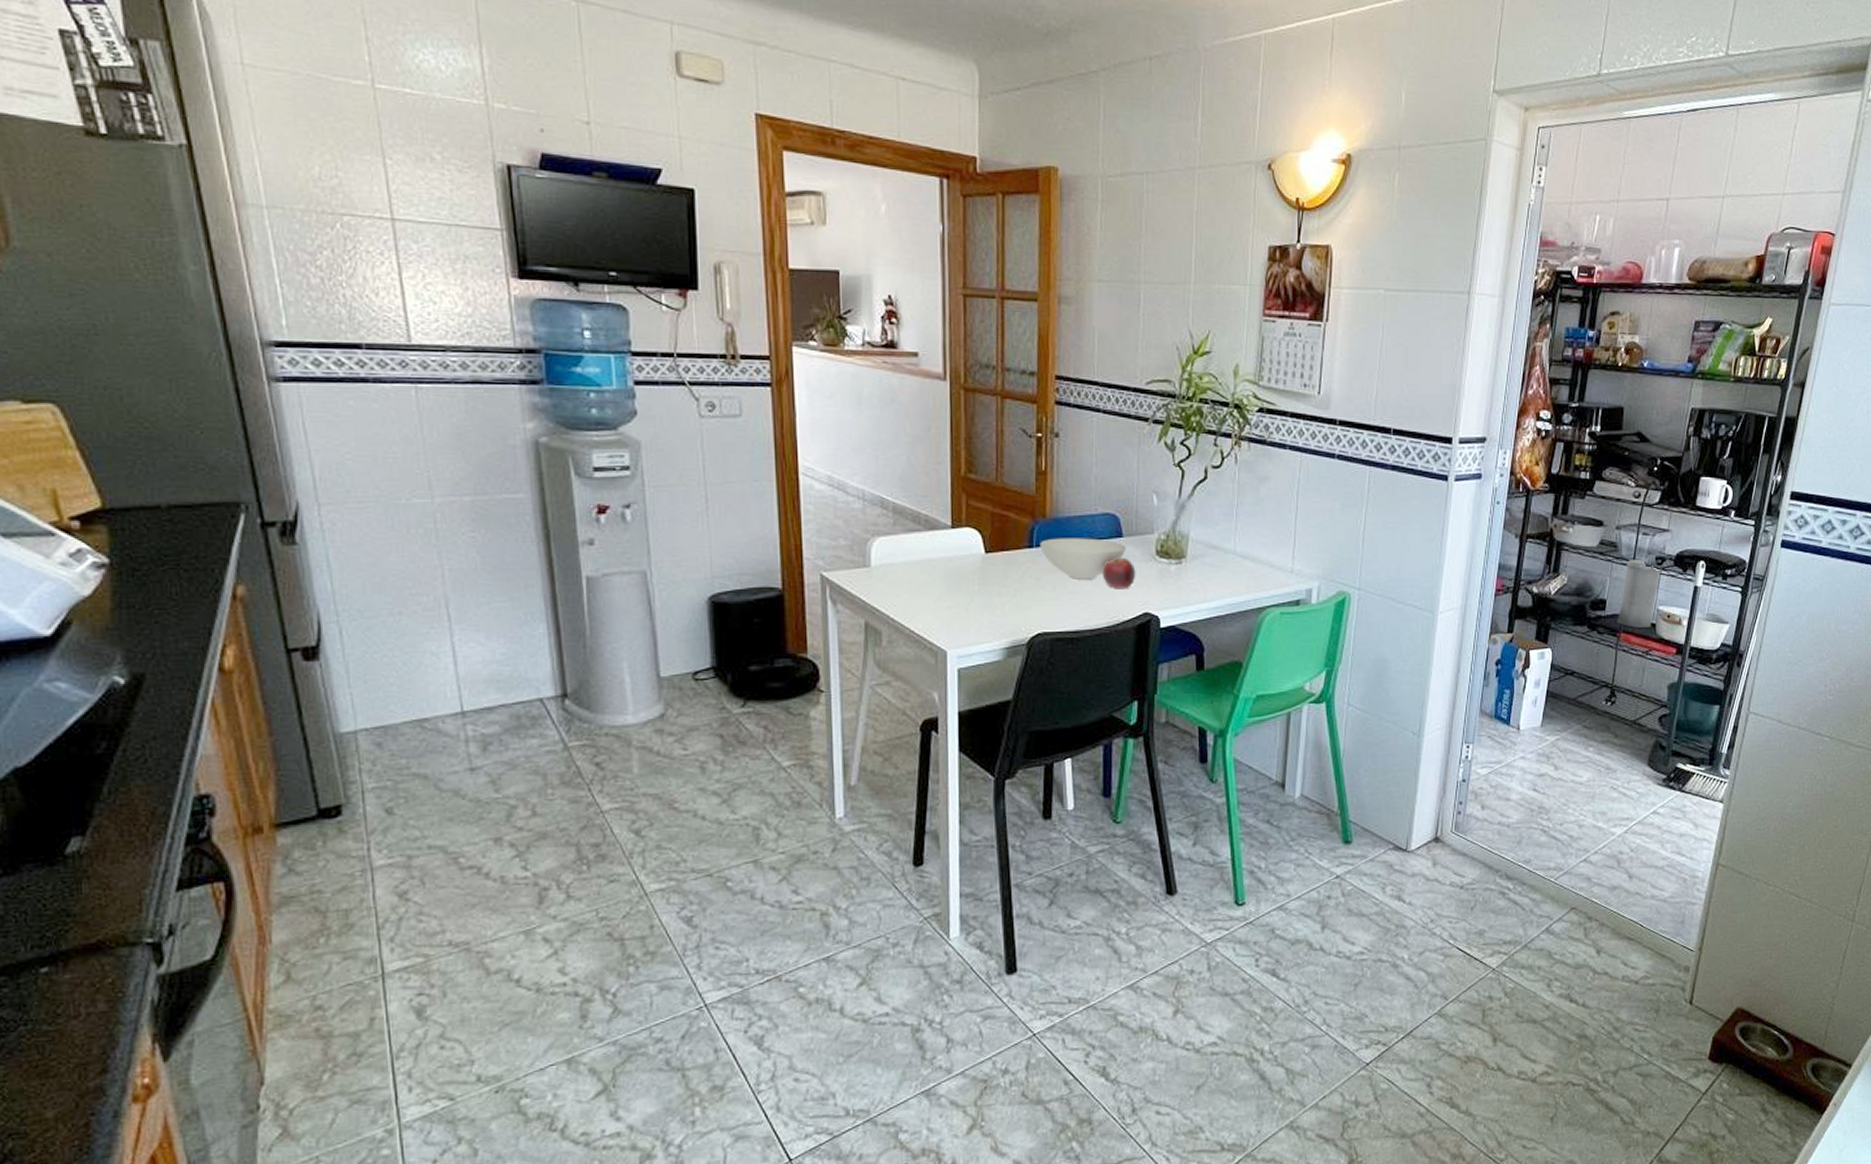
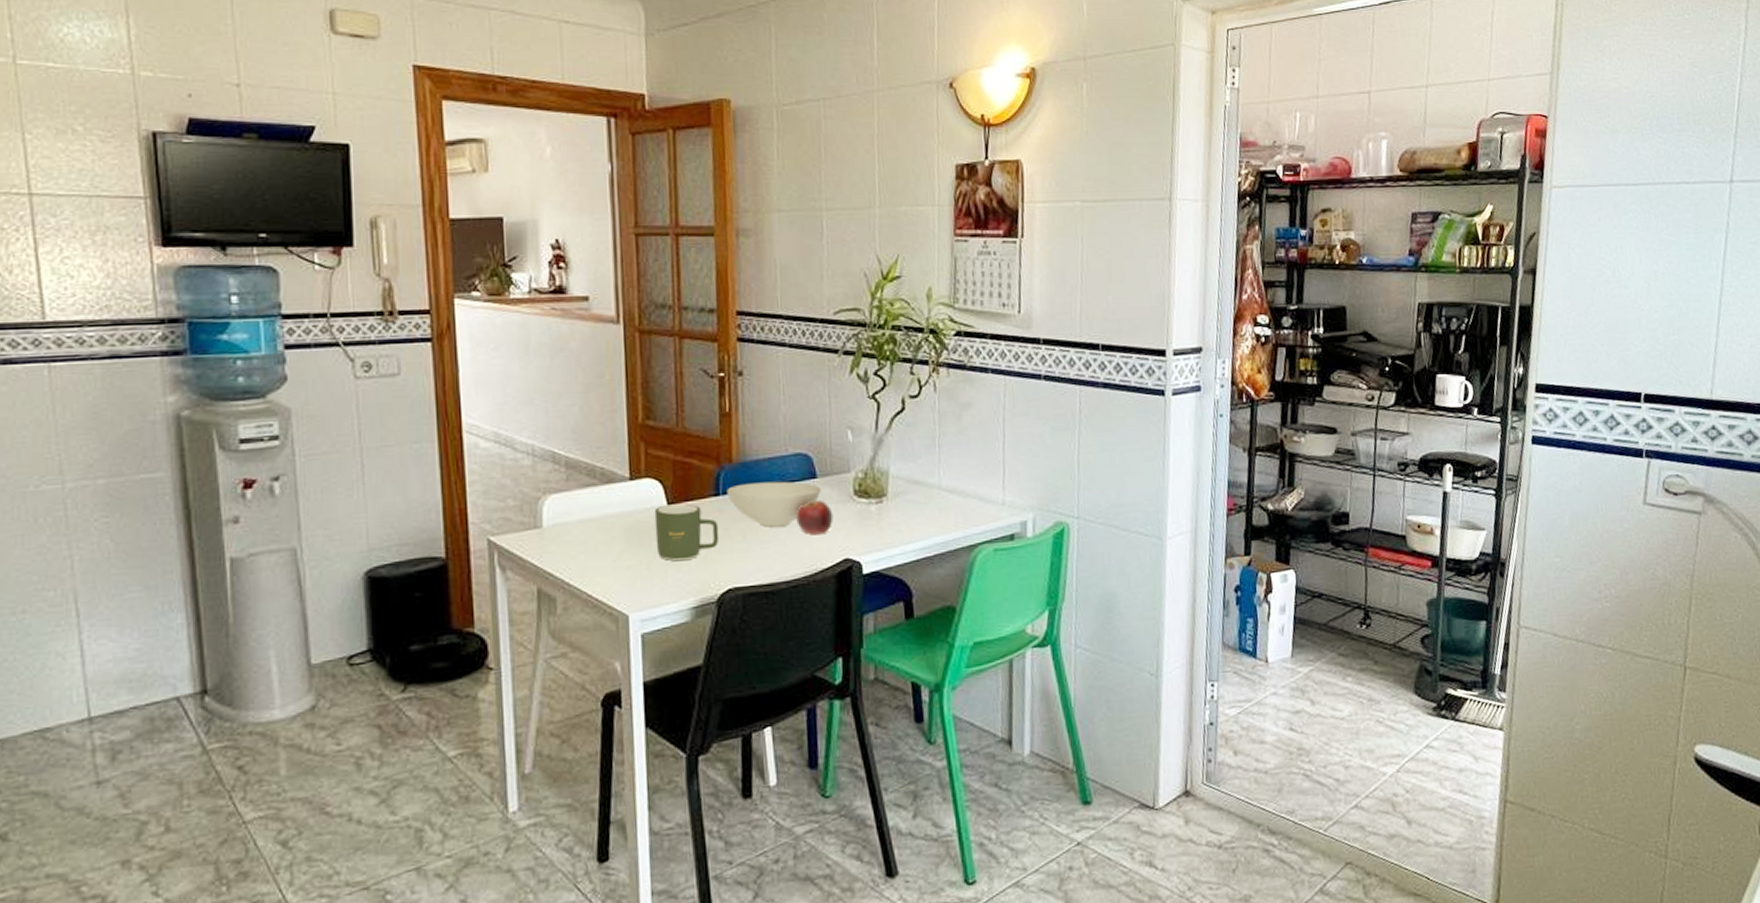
mug: none [973,553,1032,605] -> present [654,503,720,562]
canister: present [1617,560,1662,629] -> none [1363,467,1406,542]

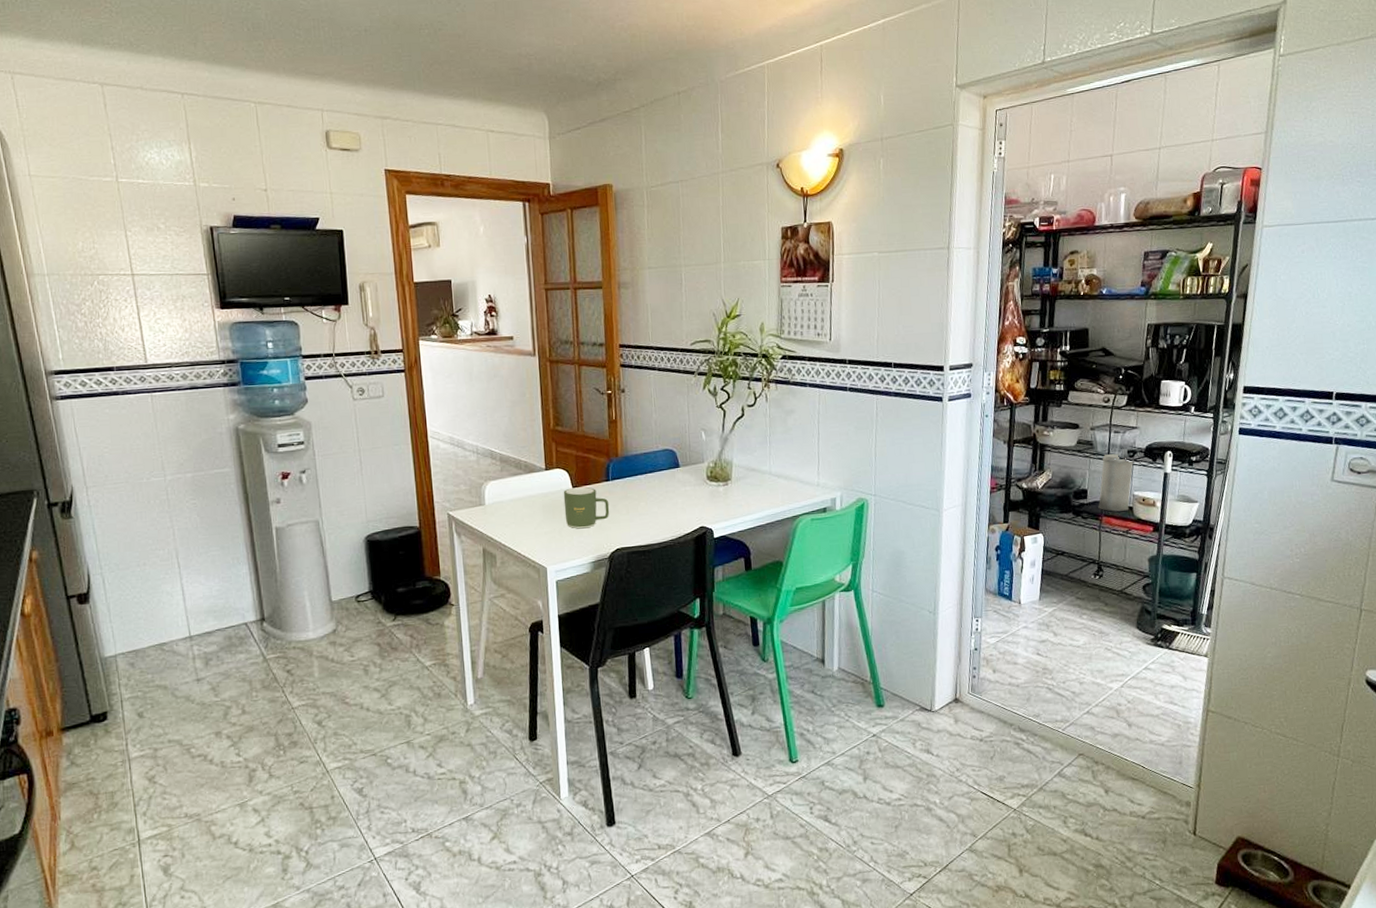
bowl: present [727,481,822,527] -> none [614,470,683,504]
fruit: present [796,499,834,535] -> none [665,483,692,509]
canister: none [1363,467,1406,542] -> present [1098,454,1134,512]

